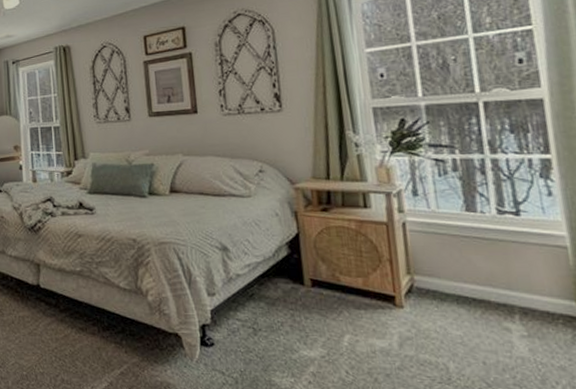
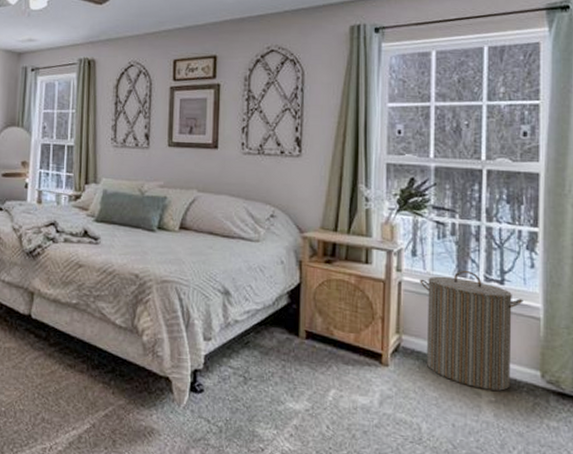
laundry hamper: none [425,205,545,325] -> present [419,271,523,391]

